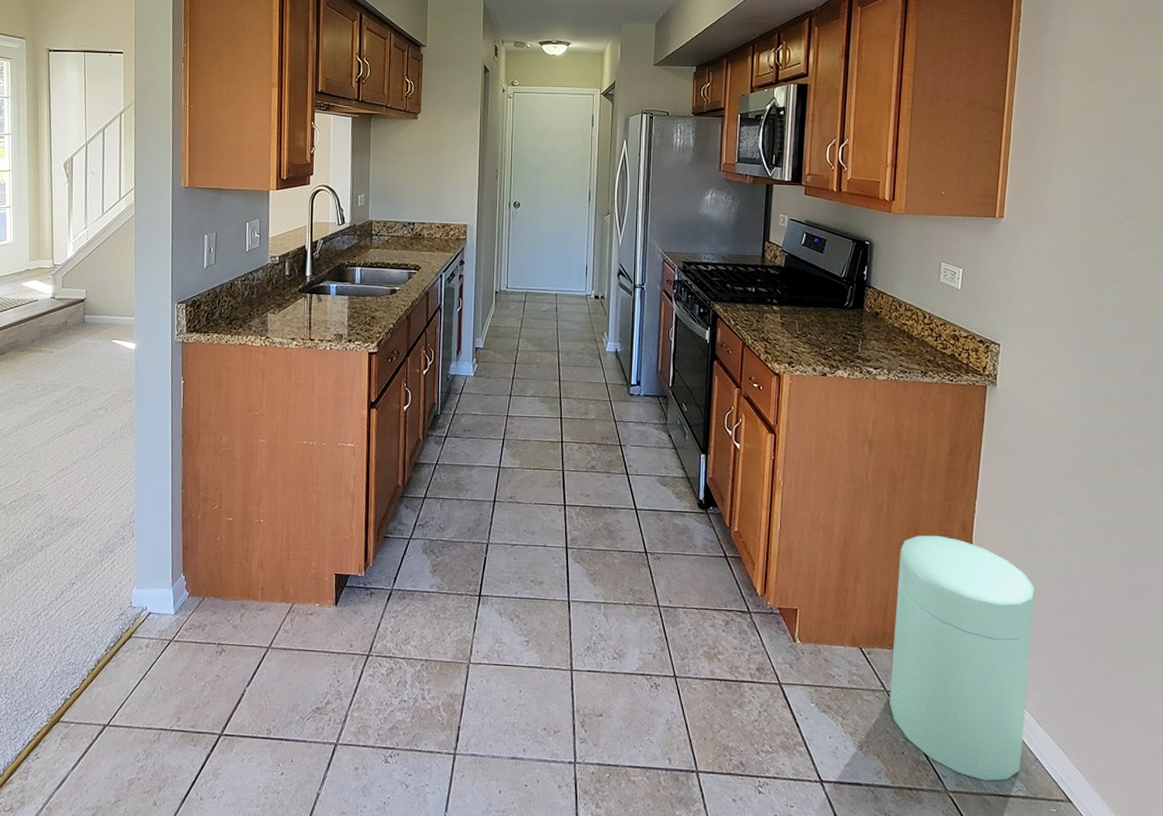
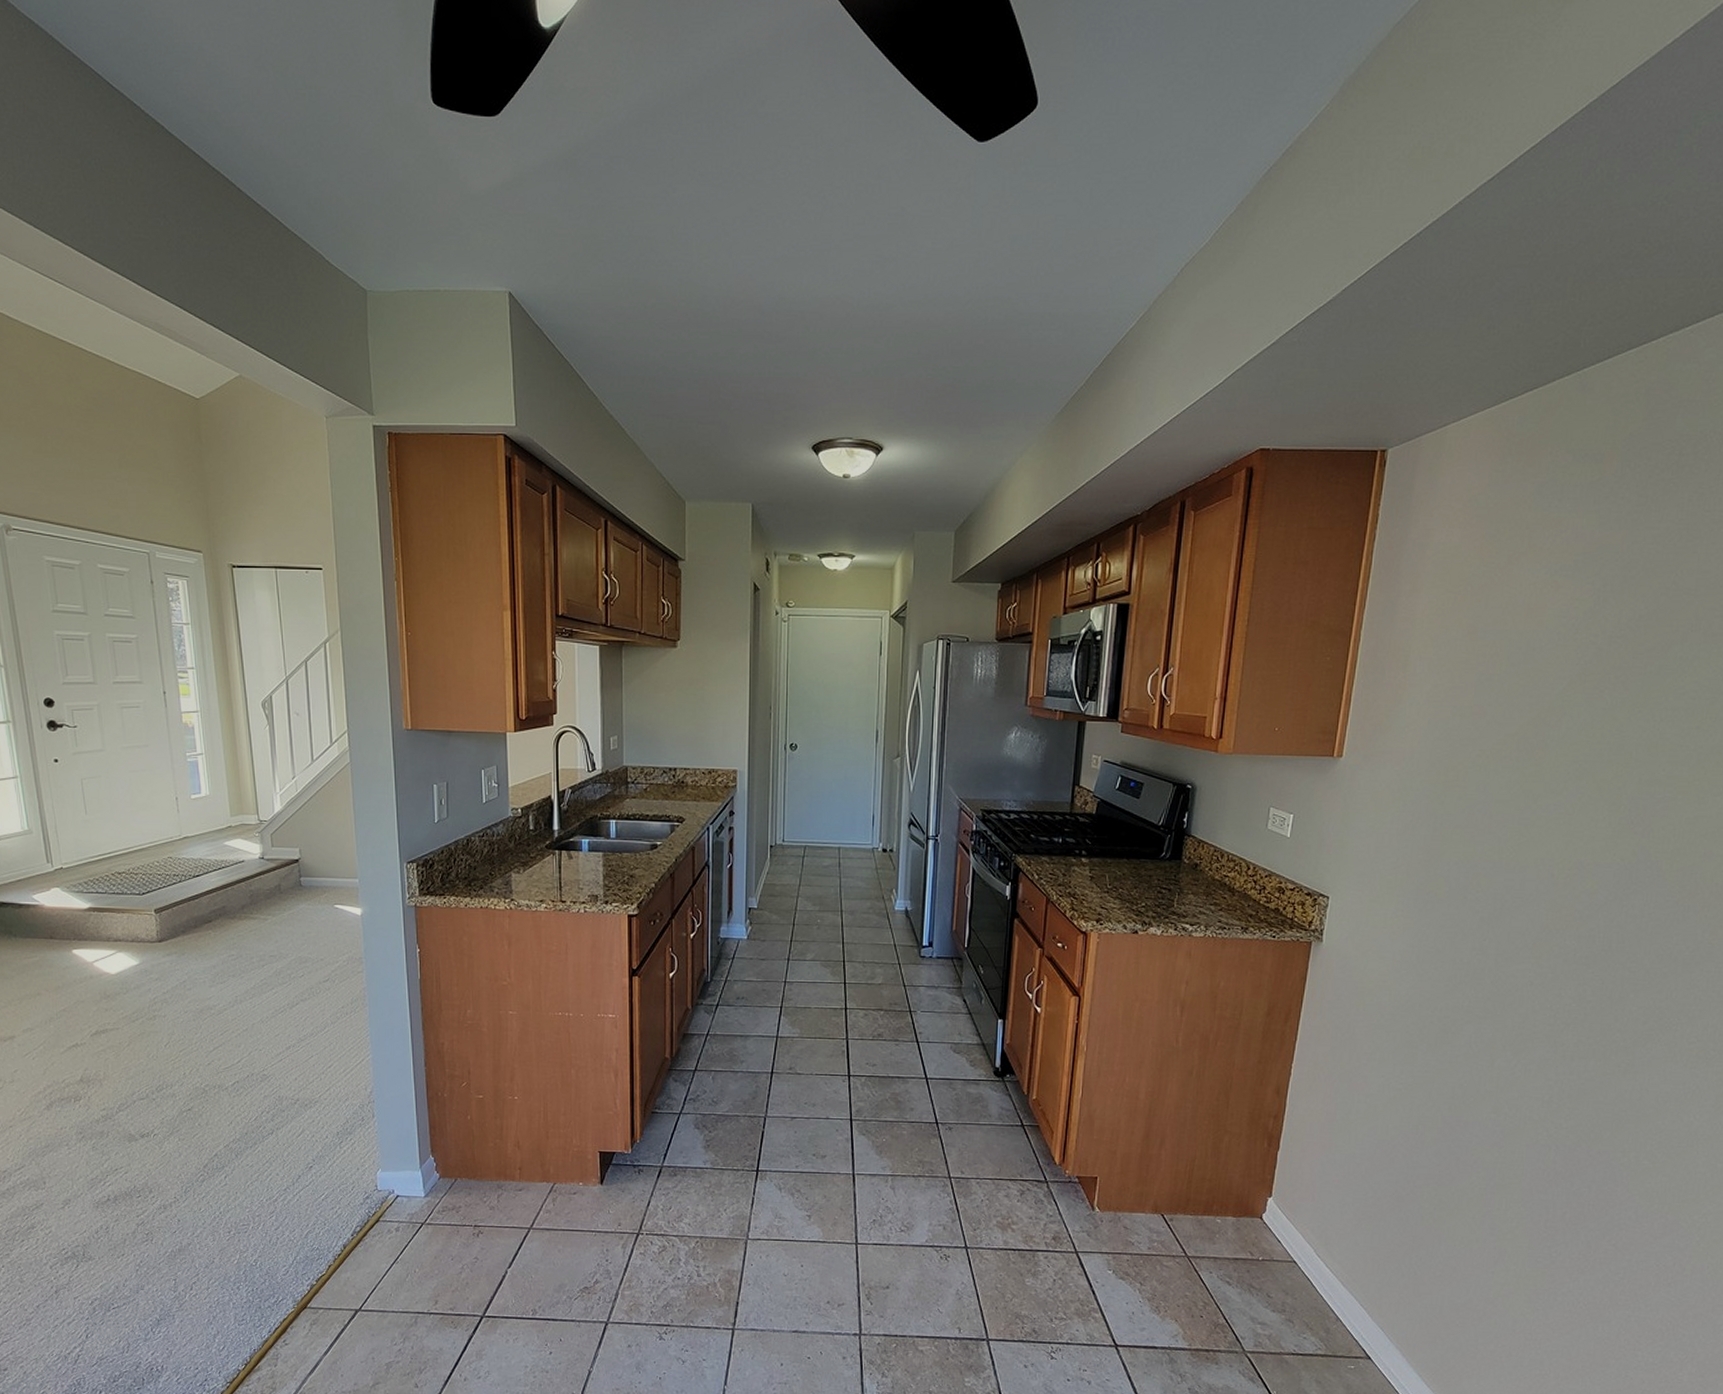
trash can: present [890,535,1035,781] -> none [1190,1099,1349,1341]

